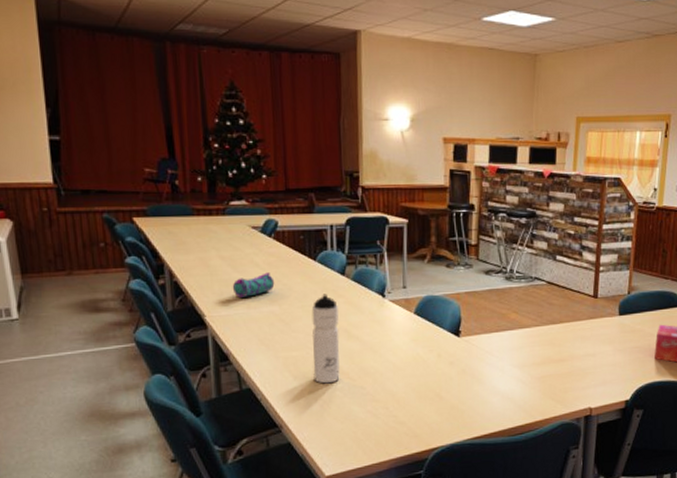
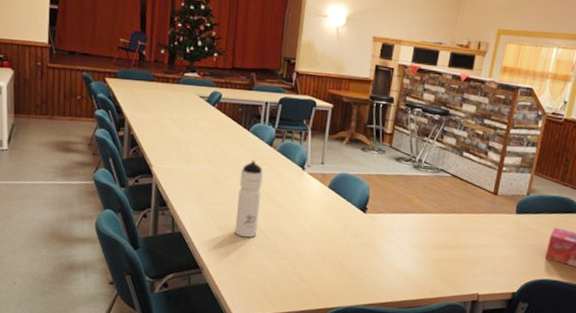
pencil case: present [232,272,275,299] -> none [177,136,213,156]

